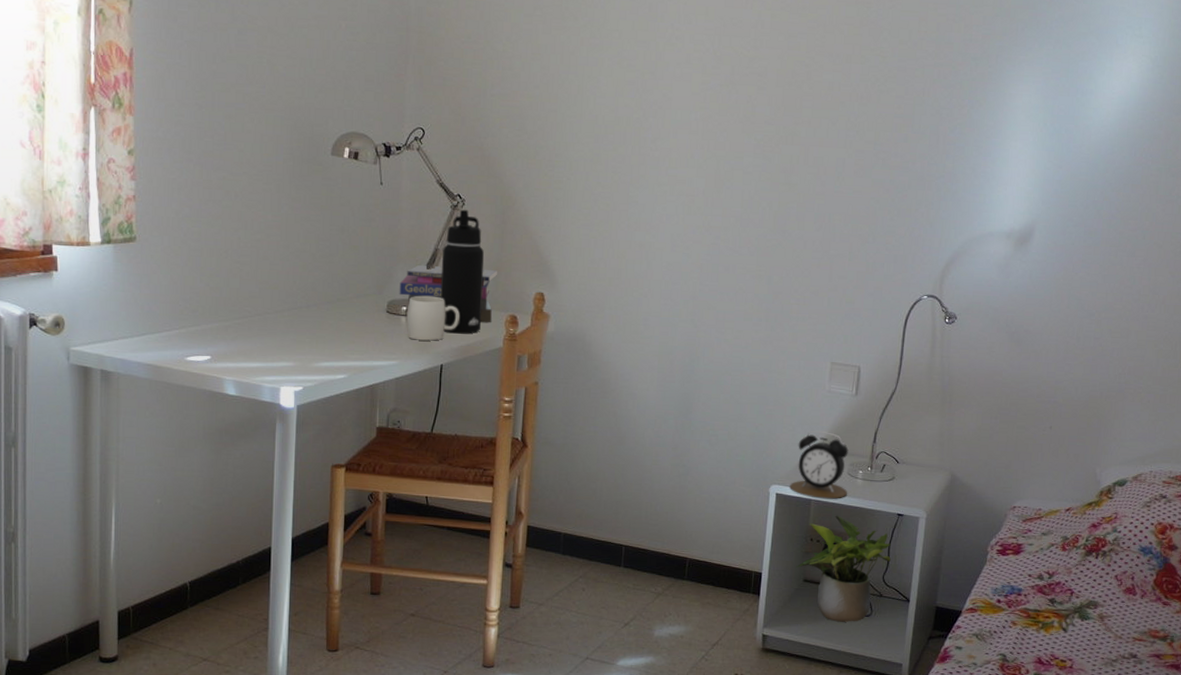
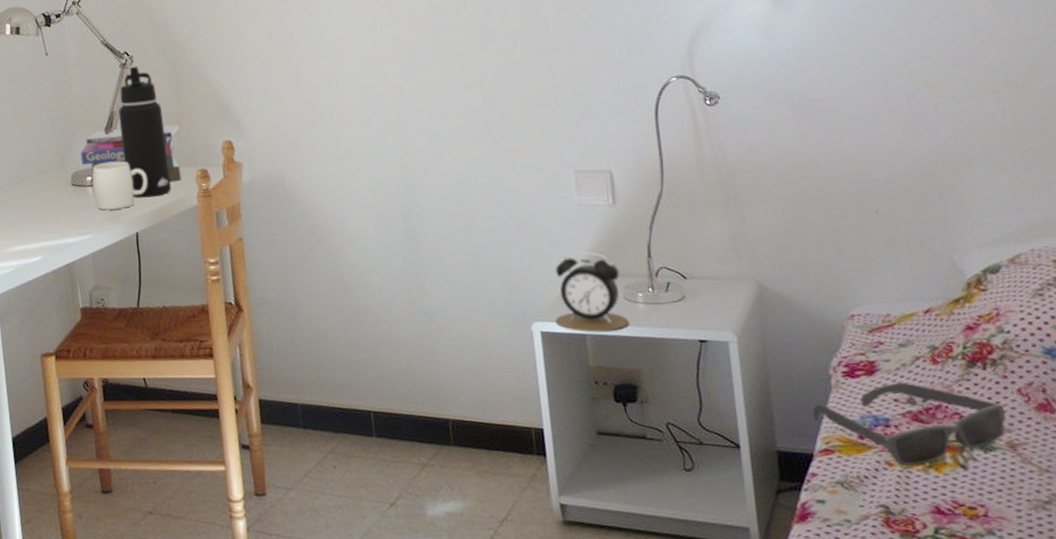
potted plant: present [796,515,891,622] -> none [584,350,704,481]
glasses: none [968,562,1103,627] -> present [812,382,1006,467]

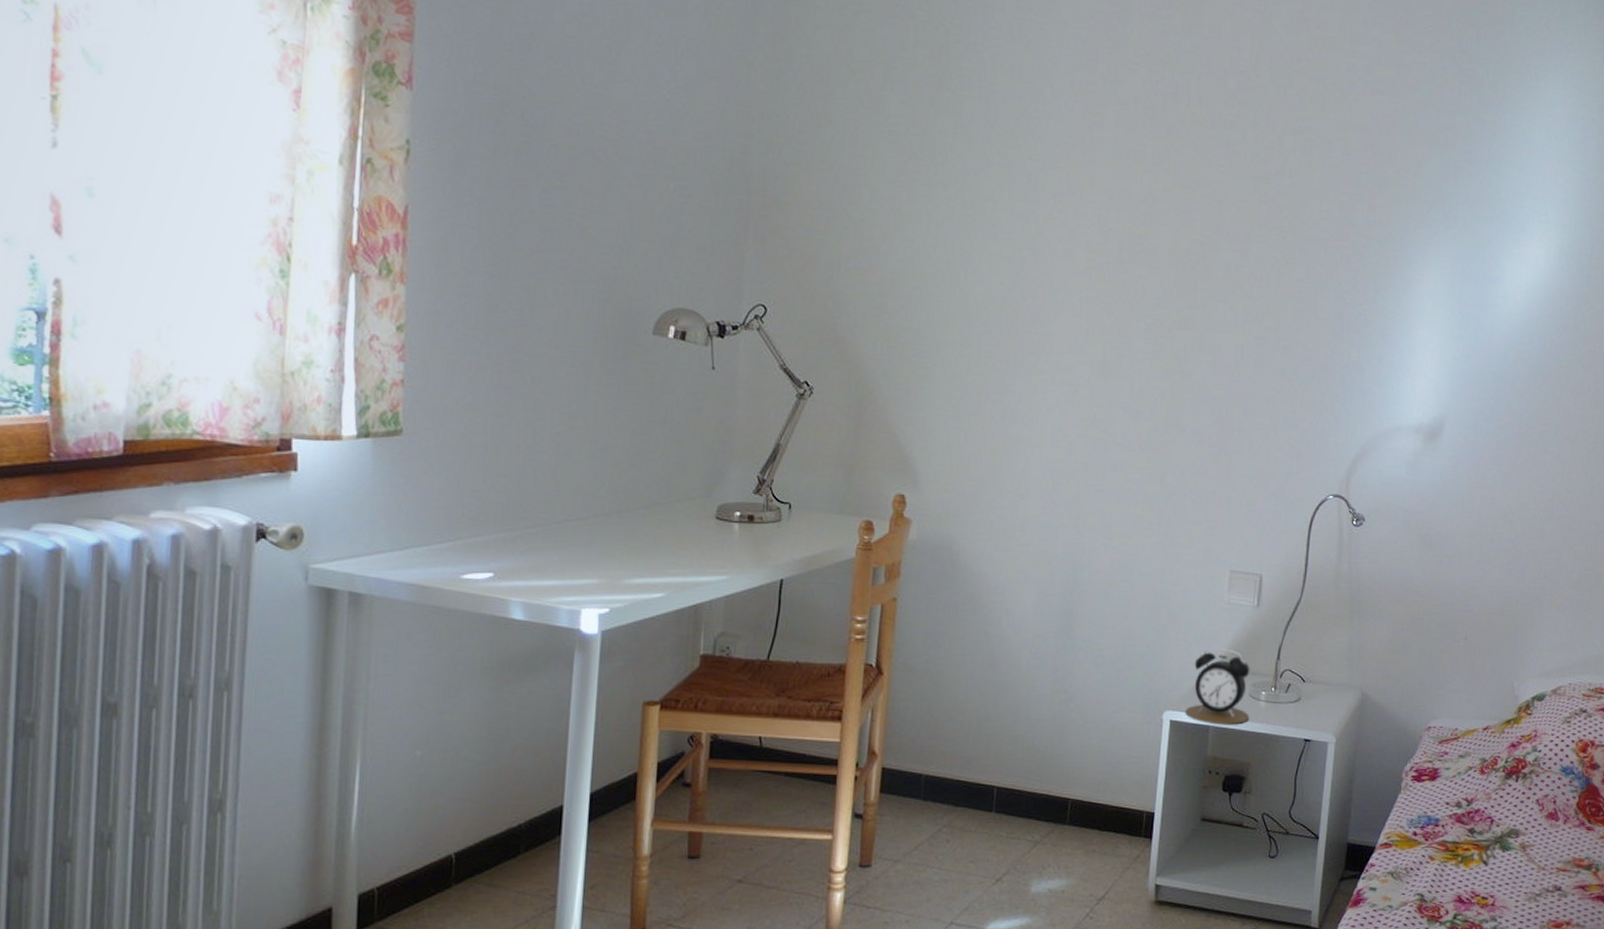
books: present [80,124,181,181] -> none [732,462,850,529]
mug: present [92,161,148,210] -> none [740,498,804,552]
water bottle: present [118,66,171,198] -> none [781,398,835,543]
glasses: present [812,382,1006,467] -> none [1381,788,1524,861]

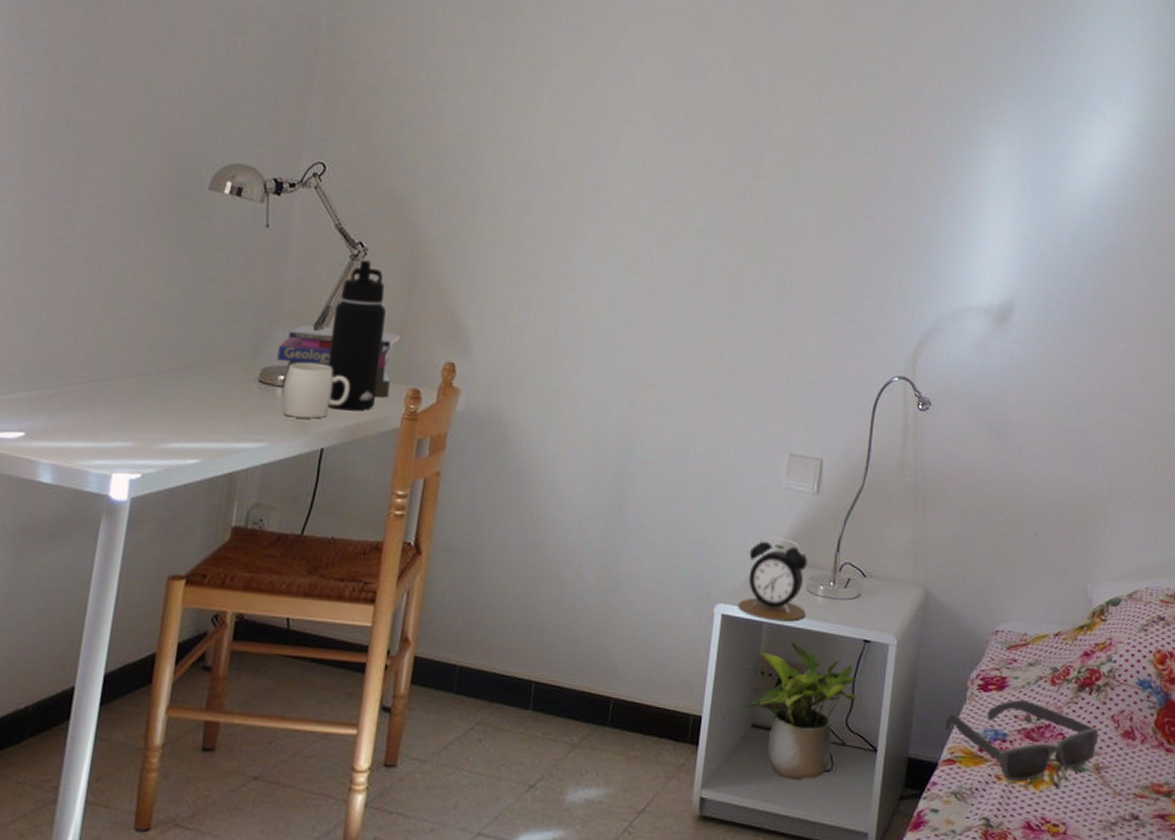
books: none [732,462,850,529] -> present [276,324,400,397]
mug: none [740,498,804,552] -> present [282,362,350,419]
water bottle: none [781,398,835,543] -> present [327,259,386,411]
potted plant: none [1193,743,1298,866] -> present [743,642,856,779]
glasses: none [1381,788,1524,861] -> present [945,699,1098,782]

